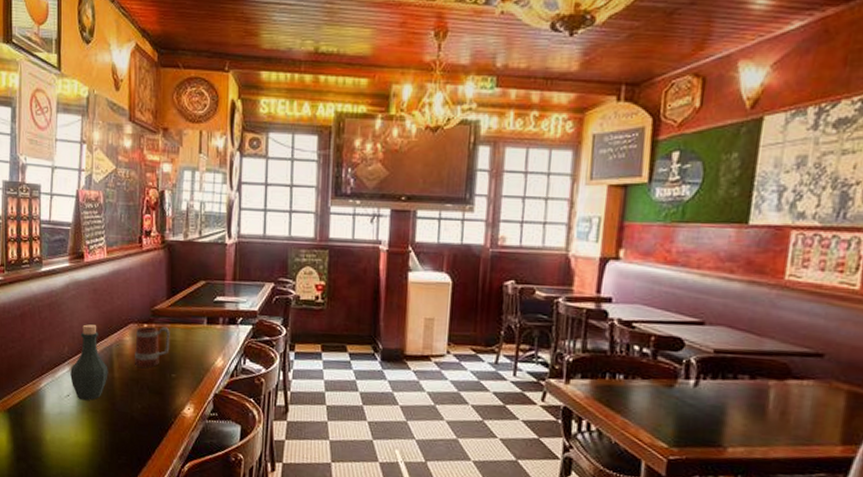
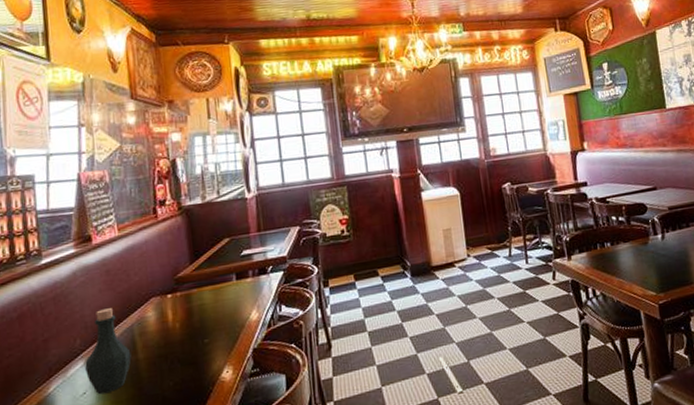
beer mug: present [135,326,170,368] -> none [159,292,199,341]

